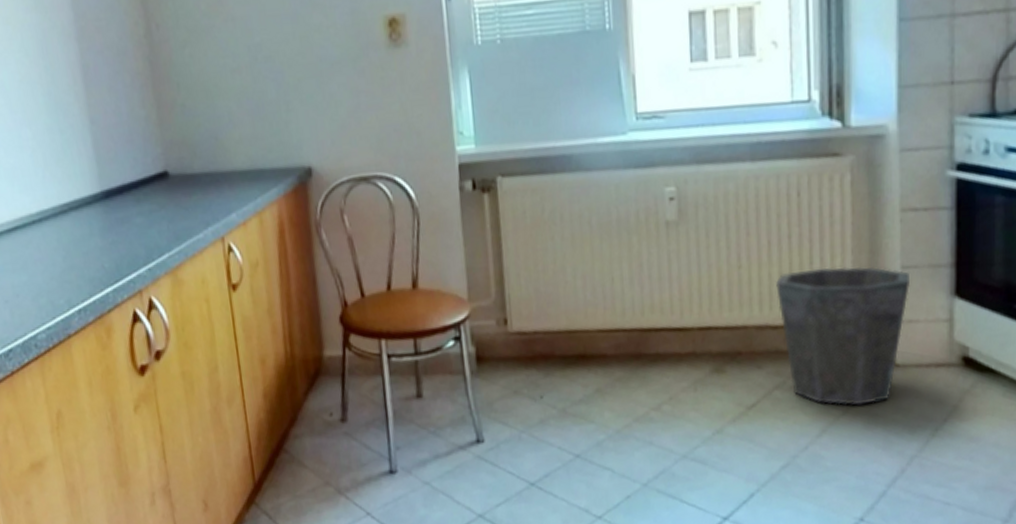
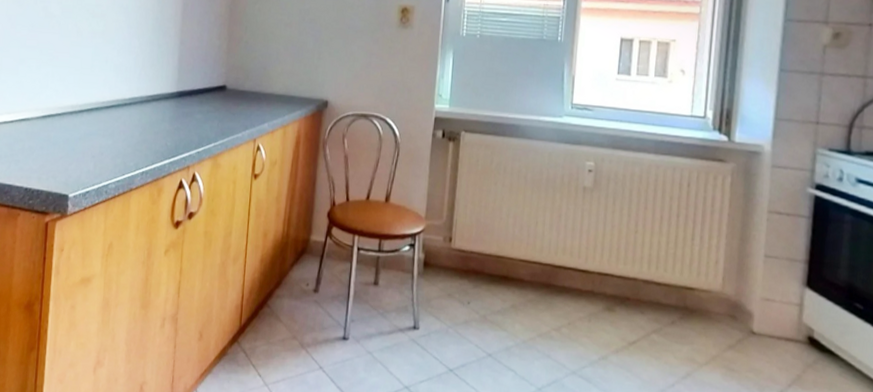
waste bin: present [776,267,909,405] -> none [663,243,771,360]

